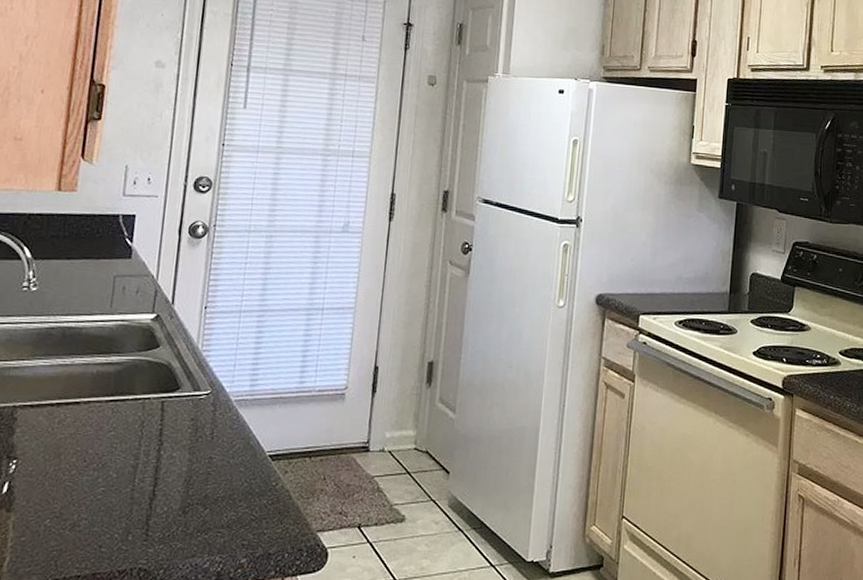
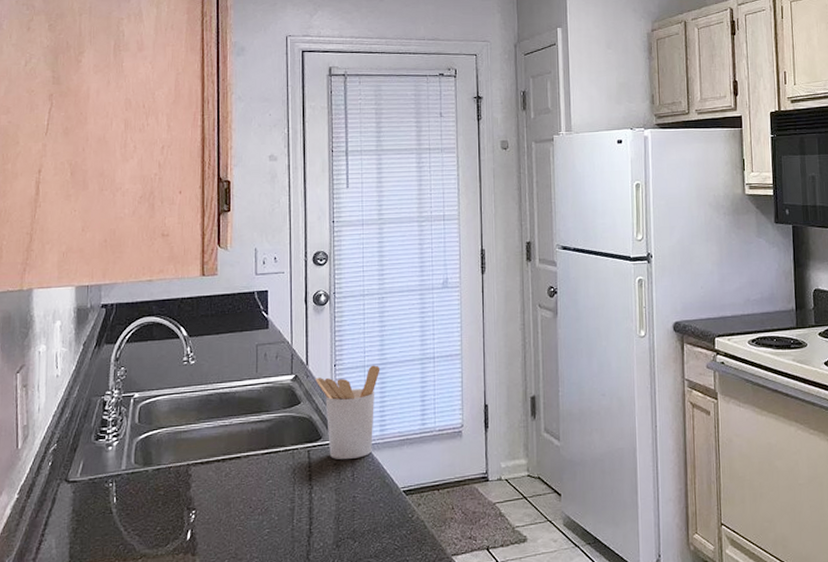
utensil holder: none [180,311,259,416] -> present [315,365,380,460]

